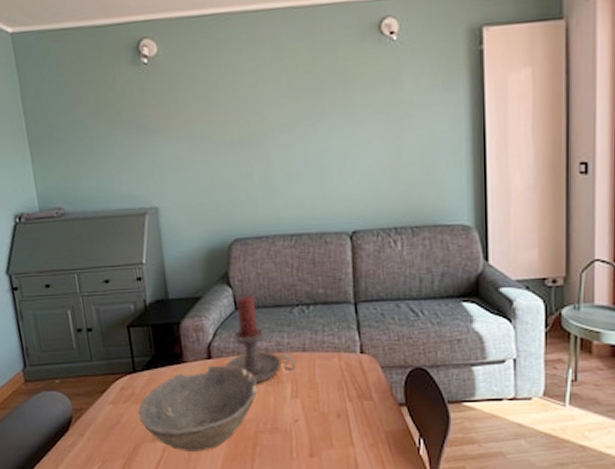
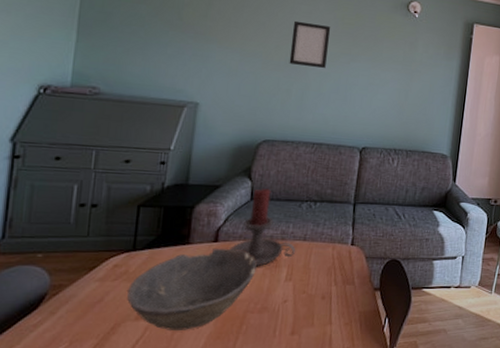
picture frame: none [238,82,287,141] -> present [289,20,331,68]

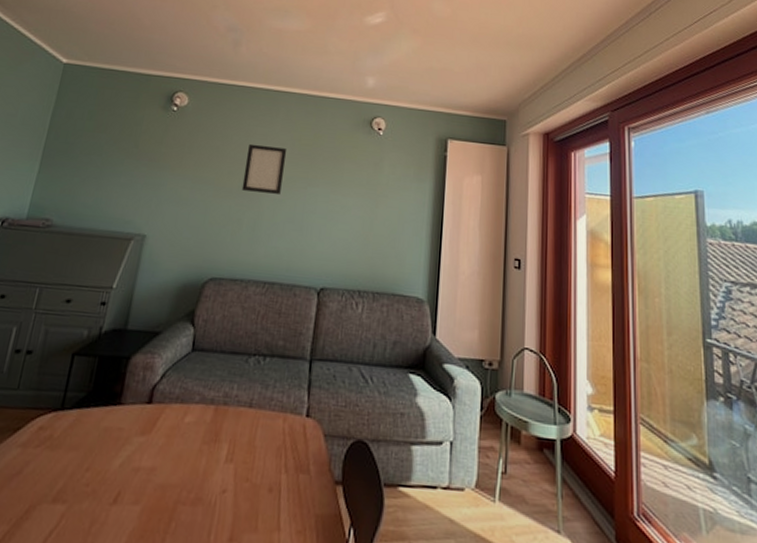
bowl: present [127,248,257,330] -> none [47,412,193,522]
candle holder: present [230,189,296,268] -> none [164,337,240,442]

